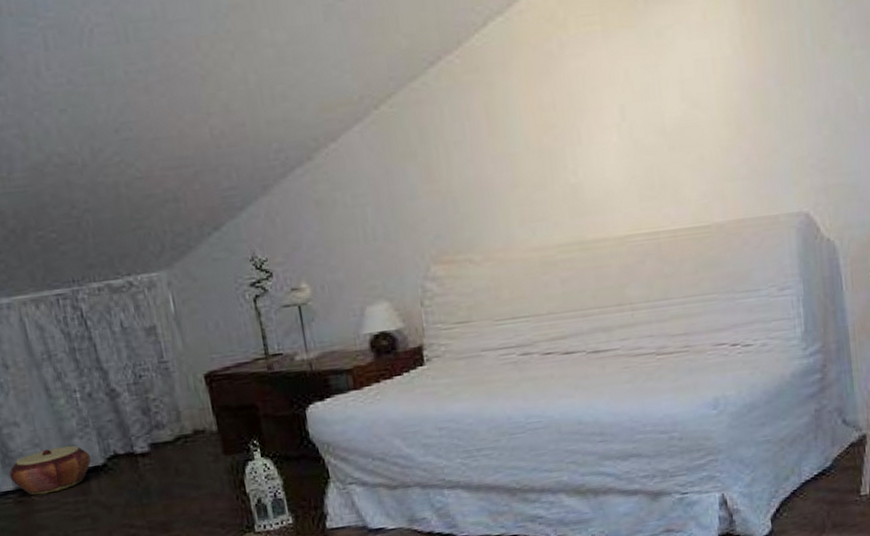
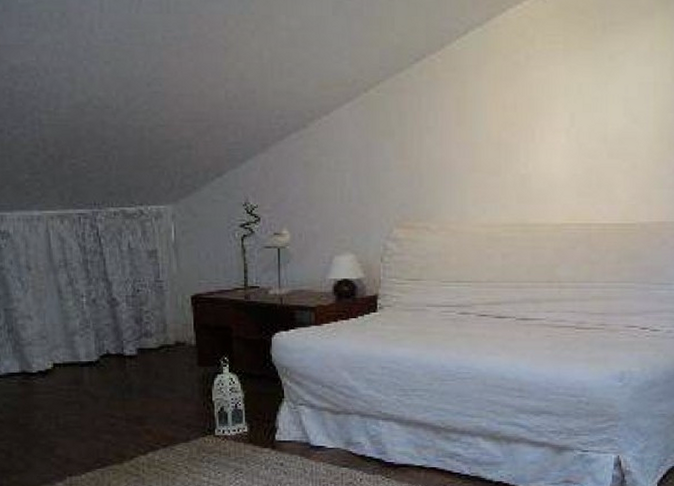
woven basket: present [9,445,91,495] -> none [17,342,87,379]

